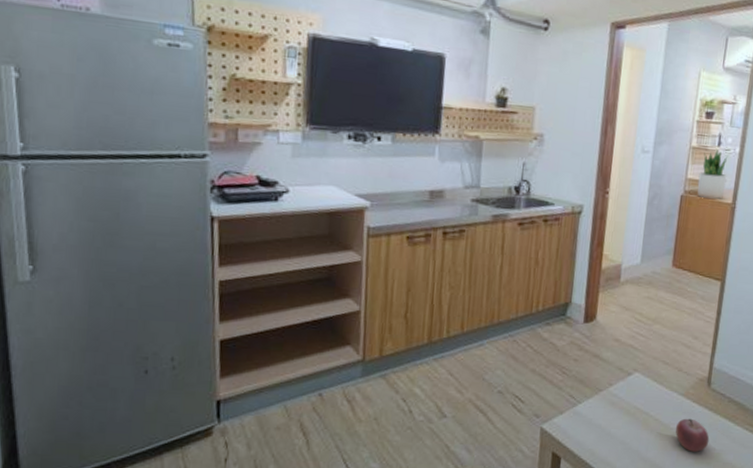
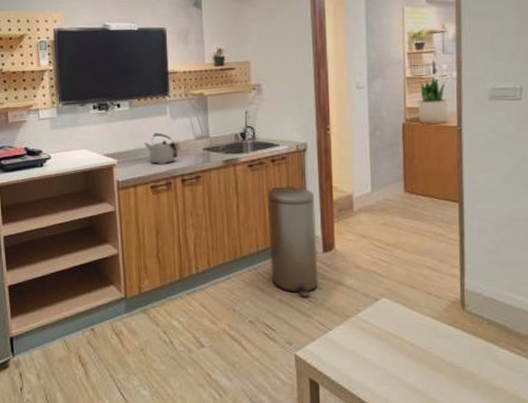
kettle: none [403,175,442,214] -> present [143,133,177,165]
pedal bin: none [527,249,584,368] -> present [267,186,318,296]
fruit: present [675,418,710,452] -> none [433,342,473,377]

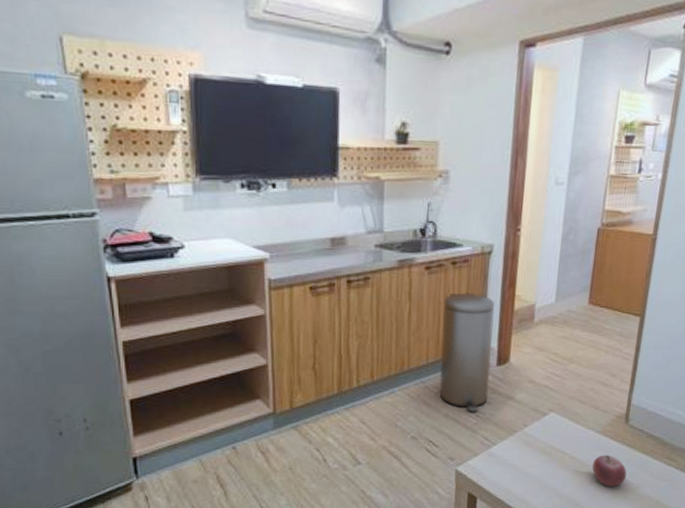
kettle: present [143,133,177,165] -> none [303,222,344,263]
planter: present [418,77,448,125] -> none [615,177,650,232]
fruit: none [433,342,473,377] -> present [591,455,627,487]

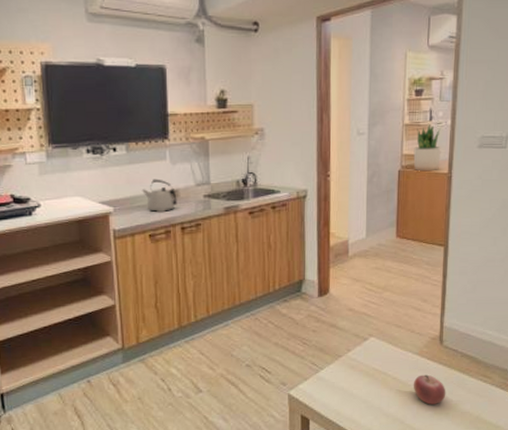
kettle: none [303,222,344,263] -> present [141,179,177,213]
pedal bin: present [439,293,495,411] -> none [267,233,313,339]
planter: none [615,177,650,232] -> present [413,124,441,172]

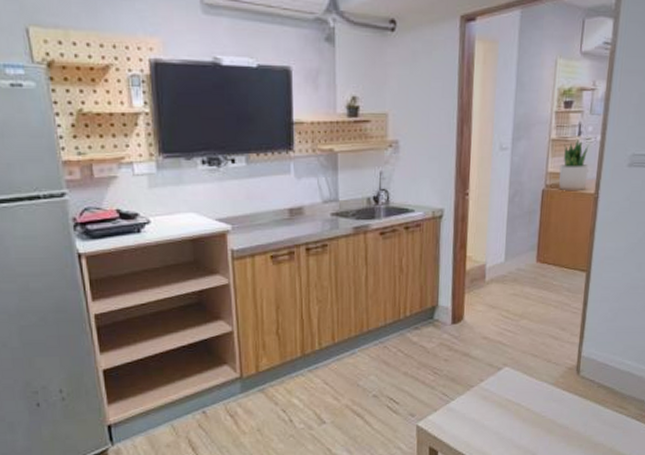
kettle: present [141,179,177,213] -> none [262,194,302,232]
fruit: present [413,374,446,405] -> none [546,405,581,436]

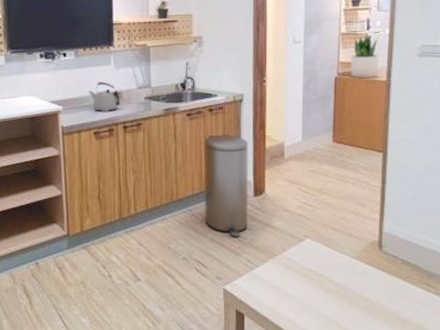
kettle: none [262,194,302,232] -> present [88,81,120,113]
pedal bin: none [398,255,448,369] -> present [204,134,249,236]

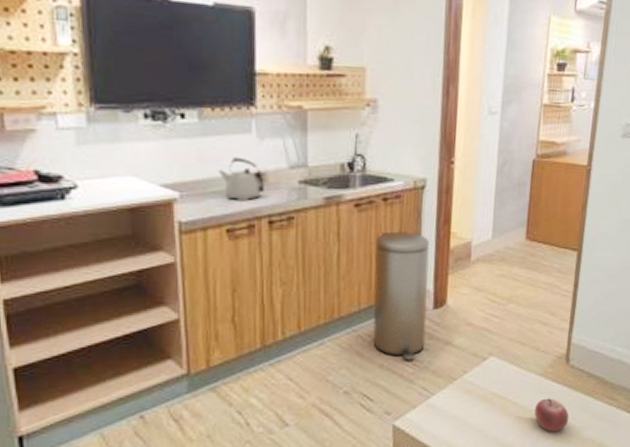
planter: present [350,33,379,79] -> none [550,106,583,163]
fruit: none [350,279,386,310] -> present [534,398,569,432]

